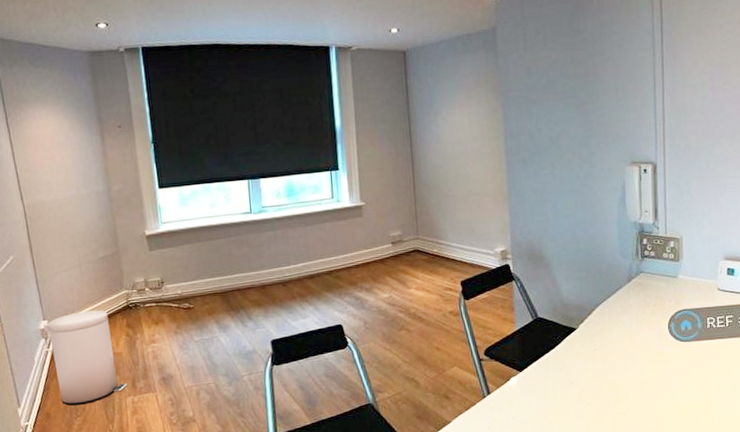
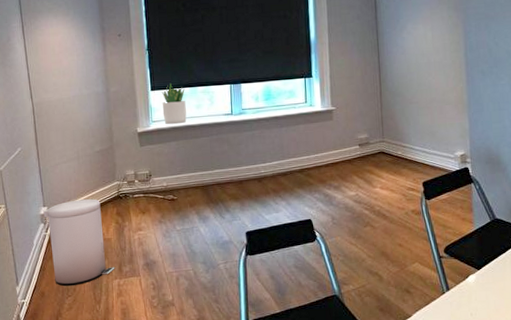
planter: none [170,180,201,226] -> present [161,83,187,125]

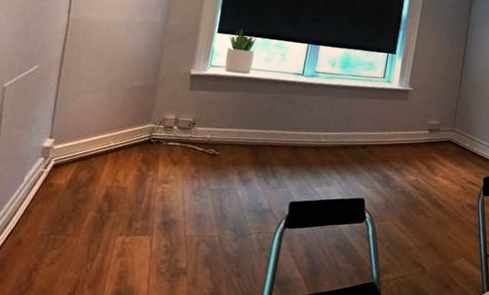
pedal bin: present [43,199,115,286] -> none [40,136,125,237]

